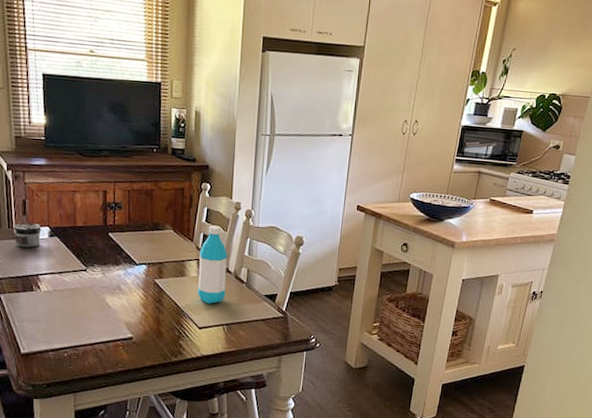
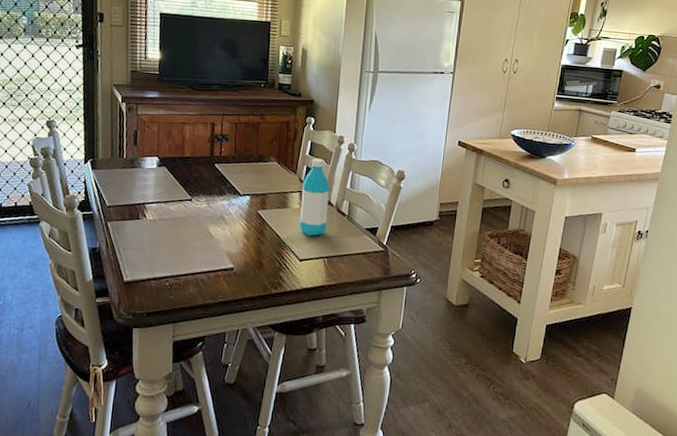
jar: present [13,222,41,248] -> none [123,152,151,177]

